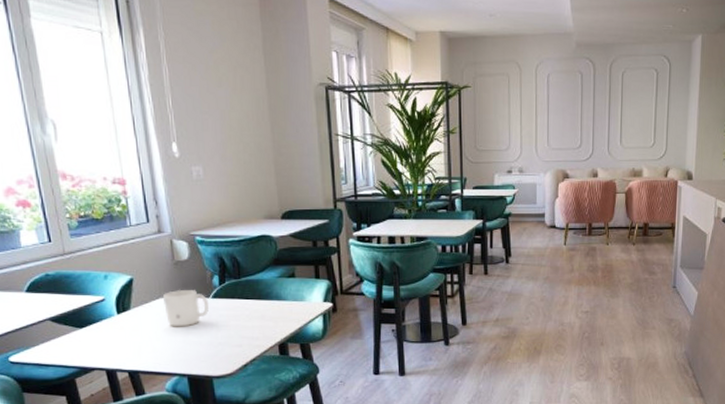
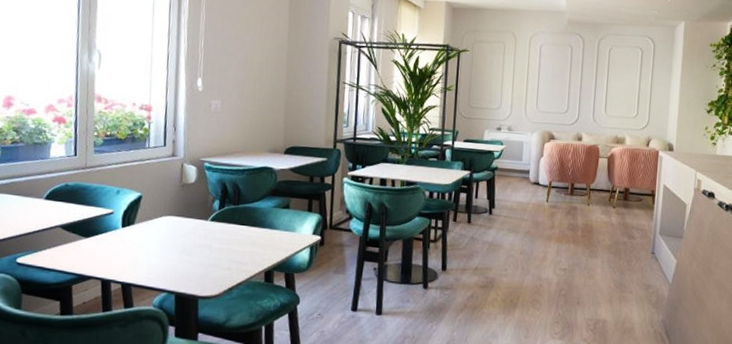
mug: present [162,290,209,327] -> none [165,210,206,246]

